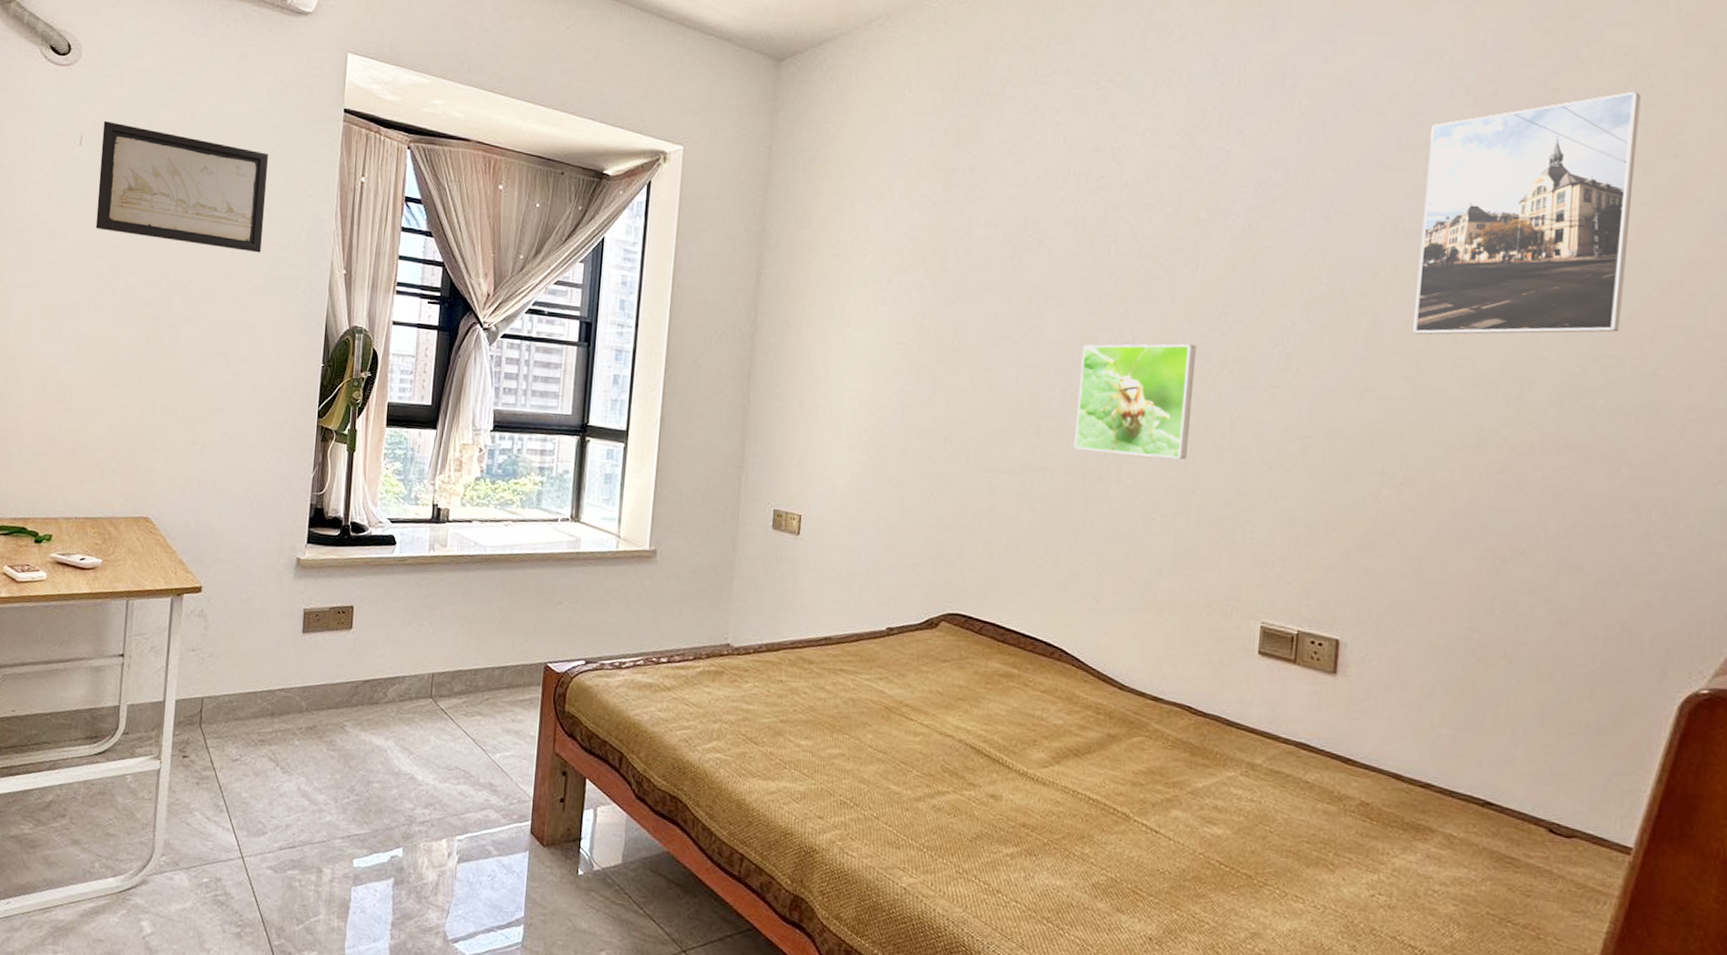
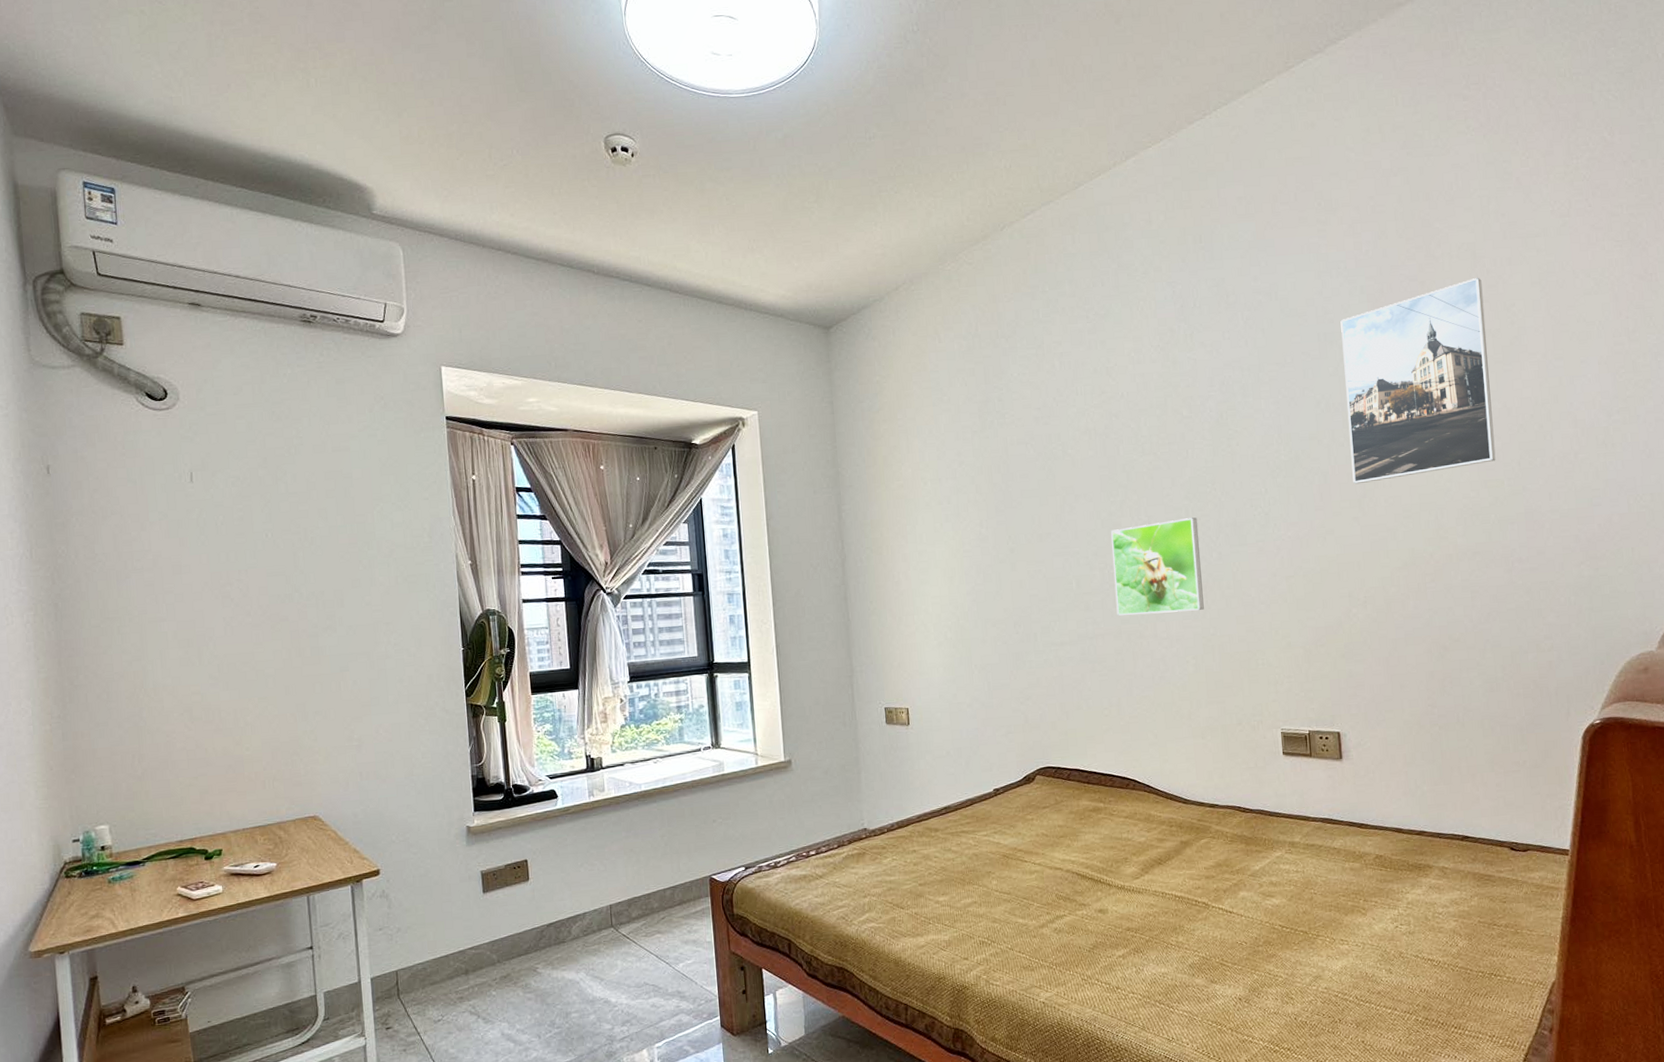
wall art: present [95,120,269,253] -> none [211,456,387,558]

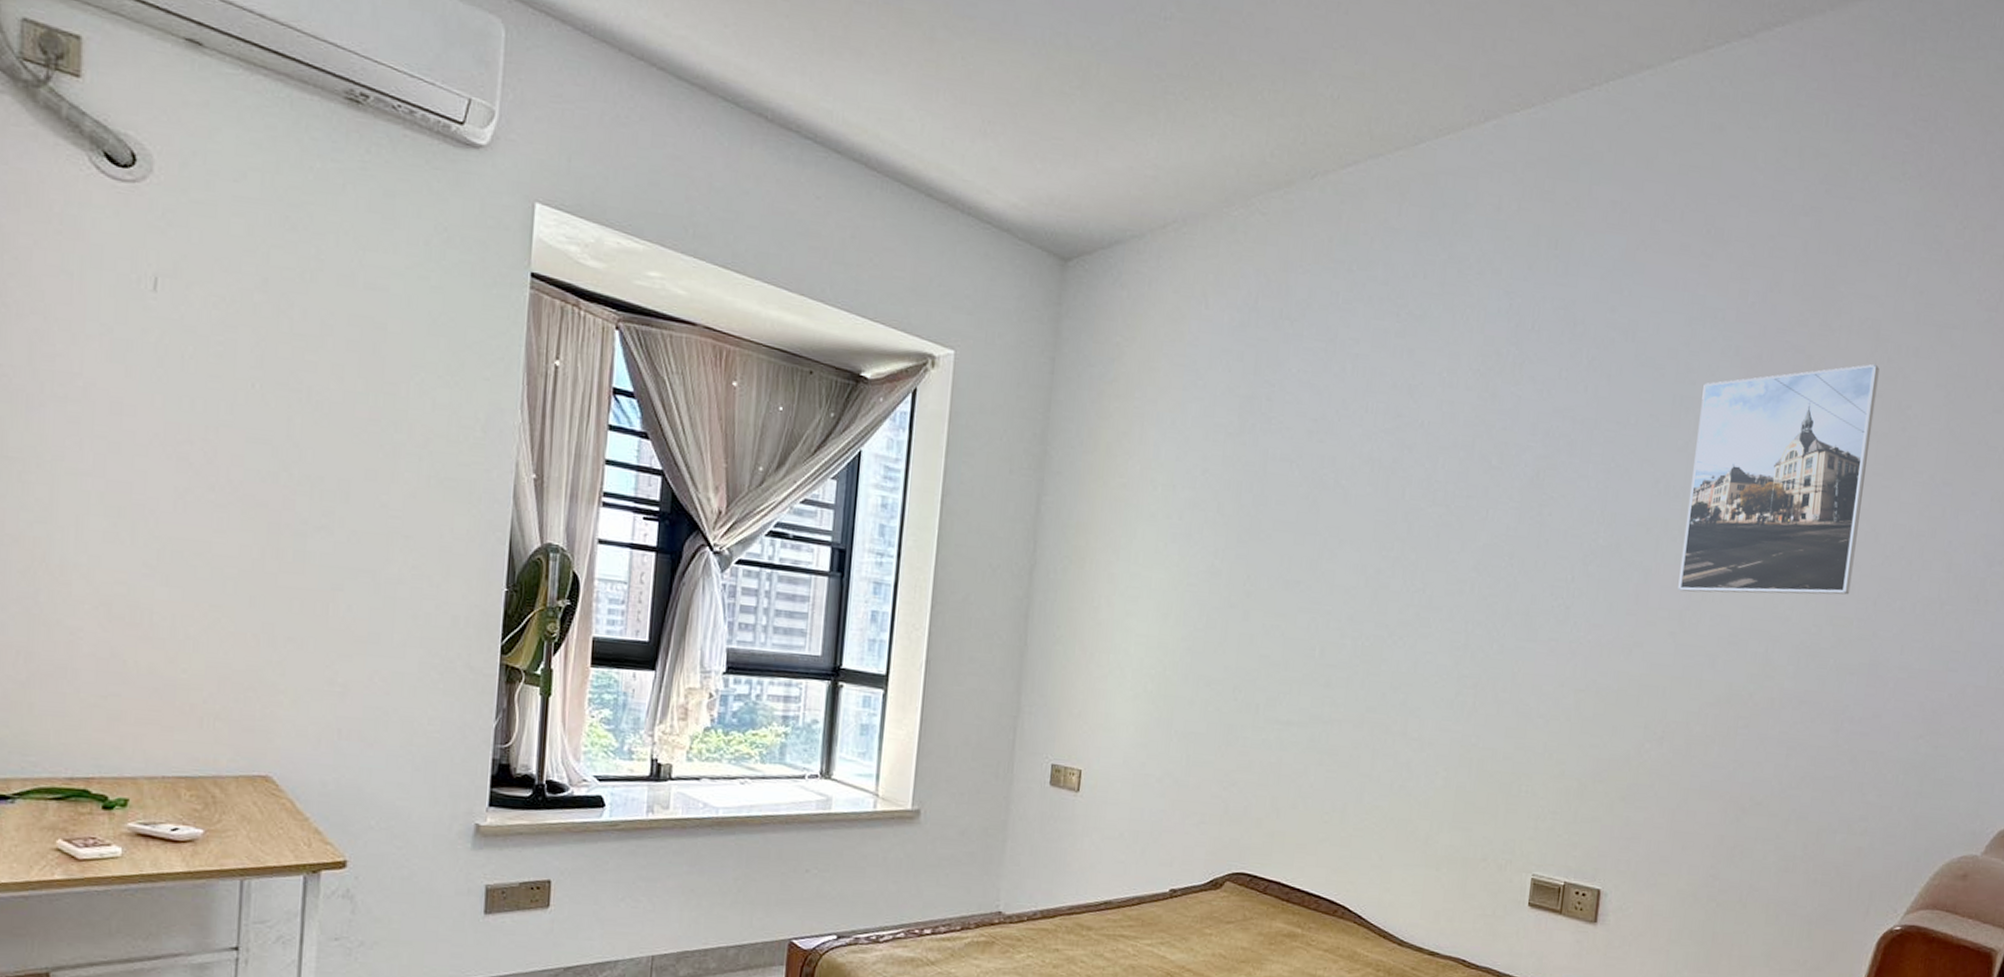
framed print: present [1111,517,1204,616] -> none [1362,592,1484,712]

